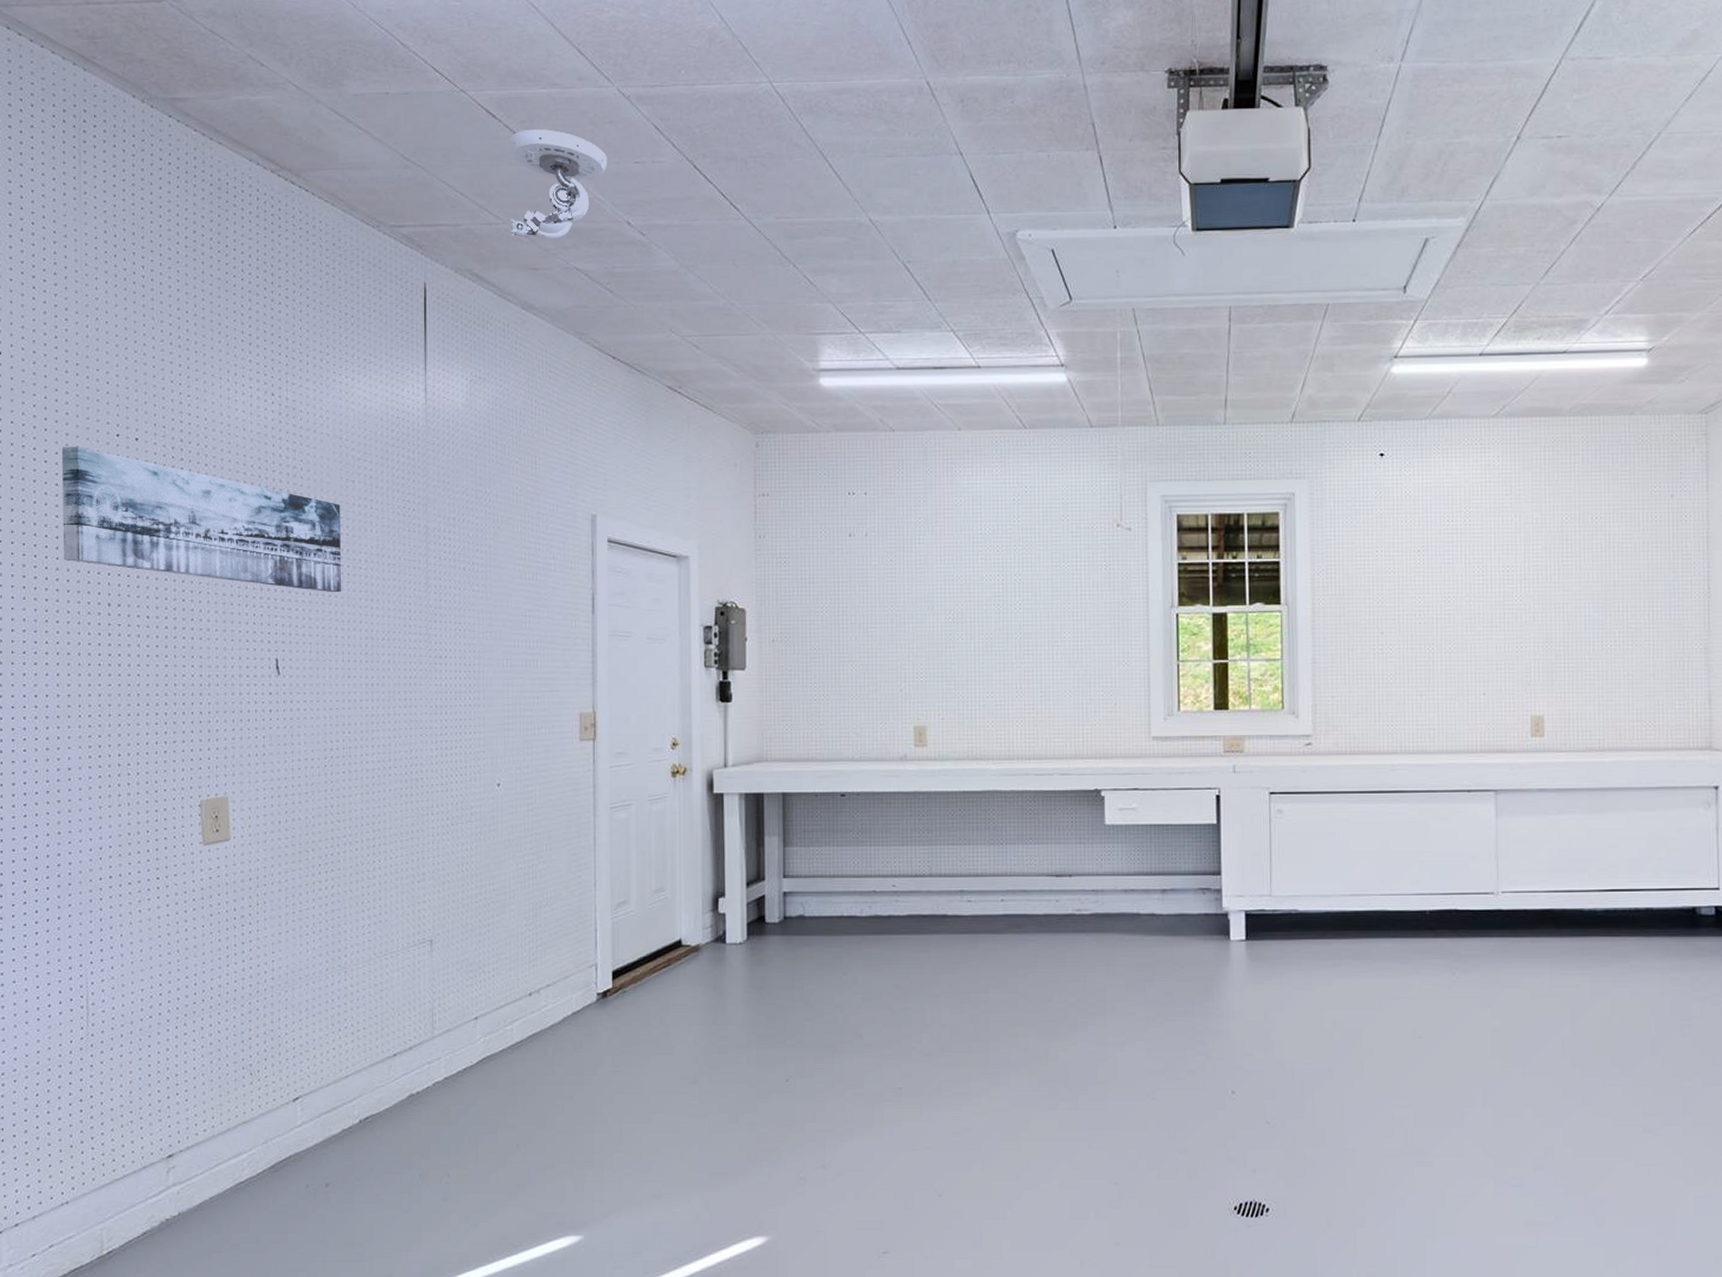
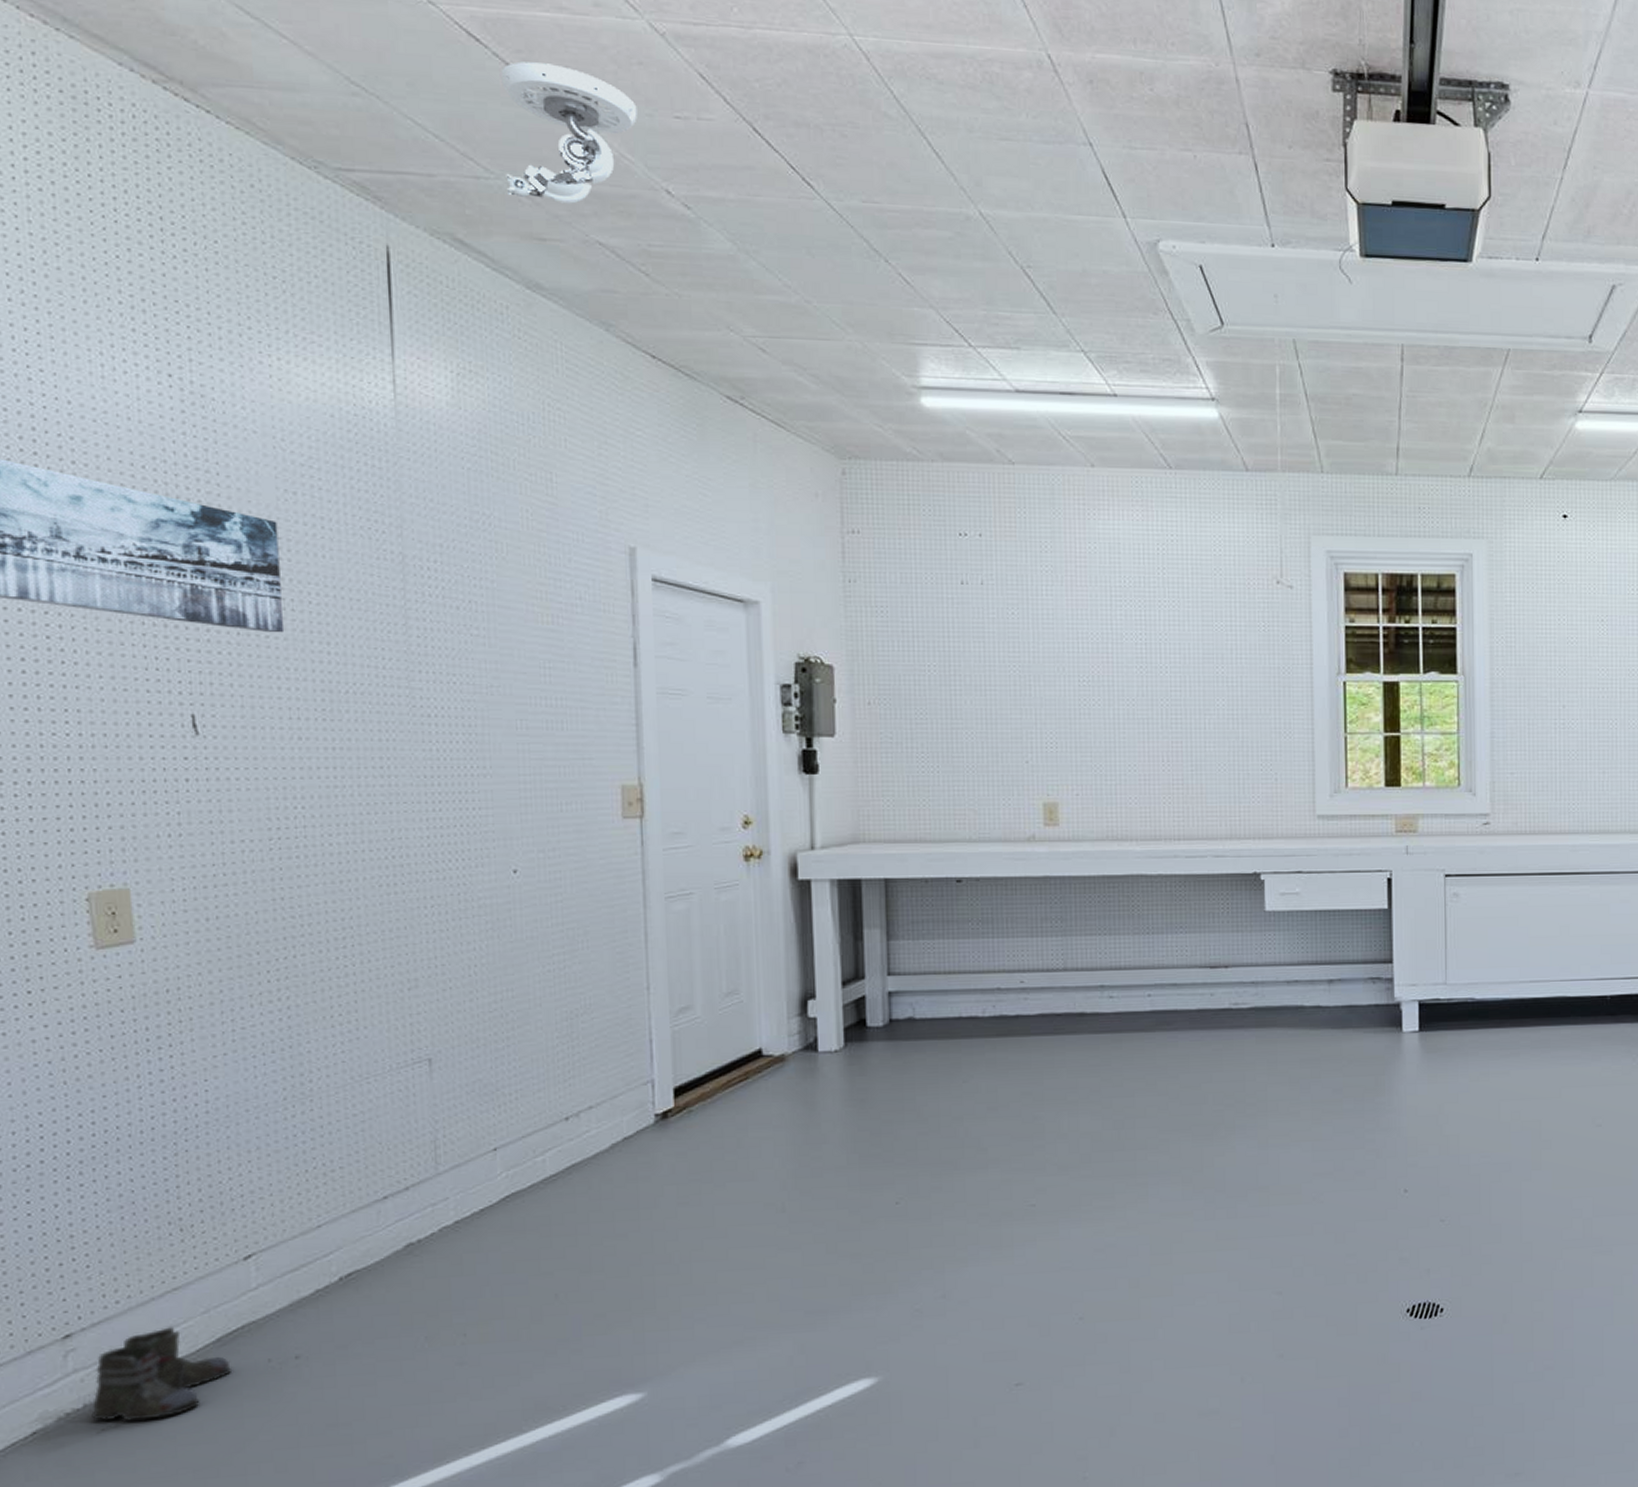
boots: none [183,1153,282,1238] -> present [91,1327,233,1434]

